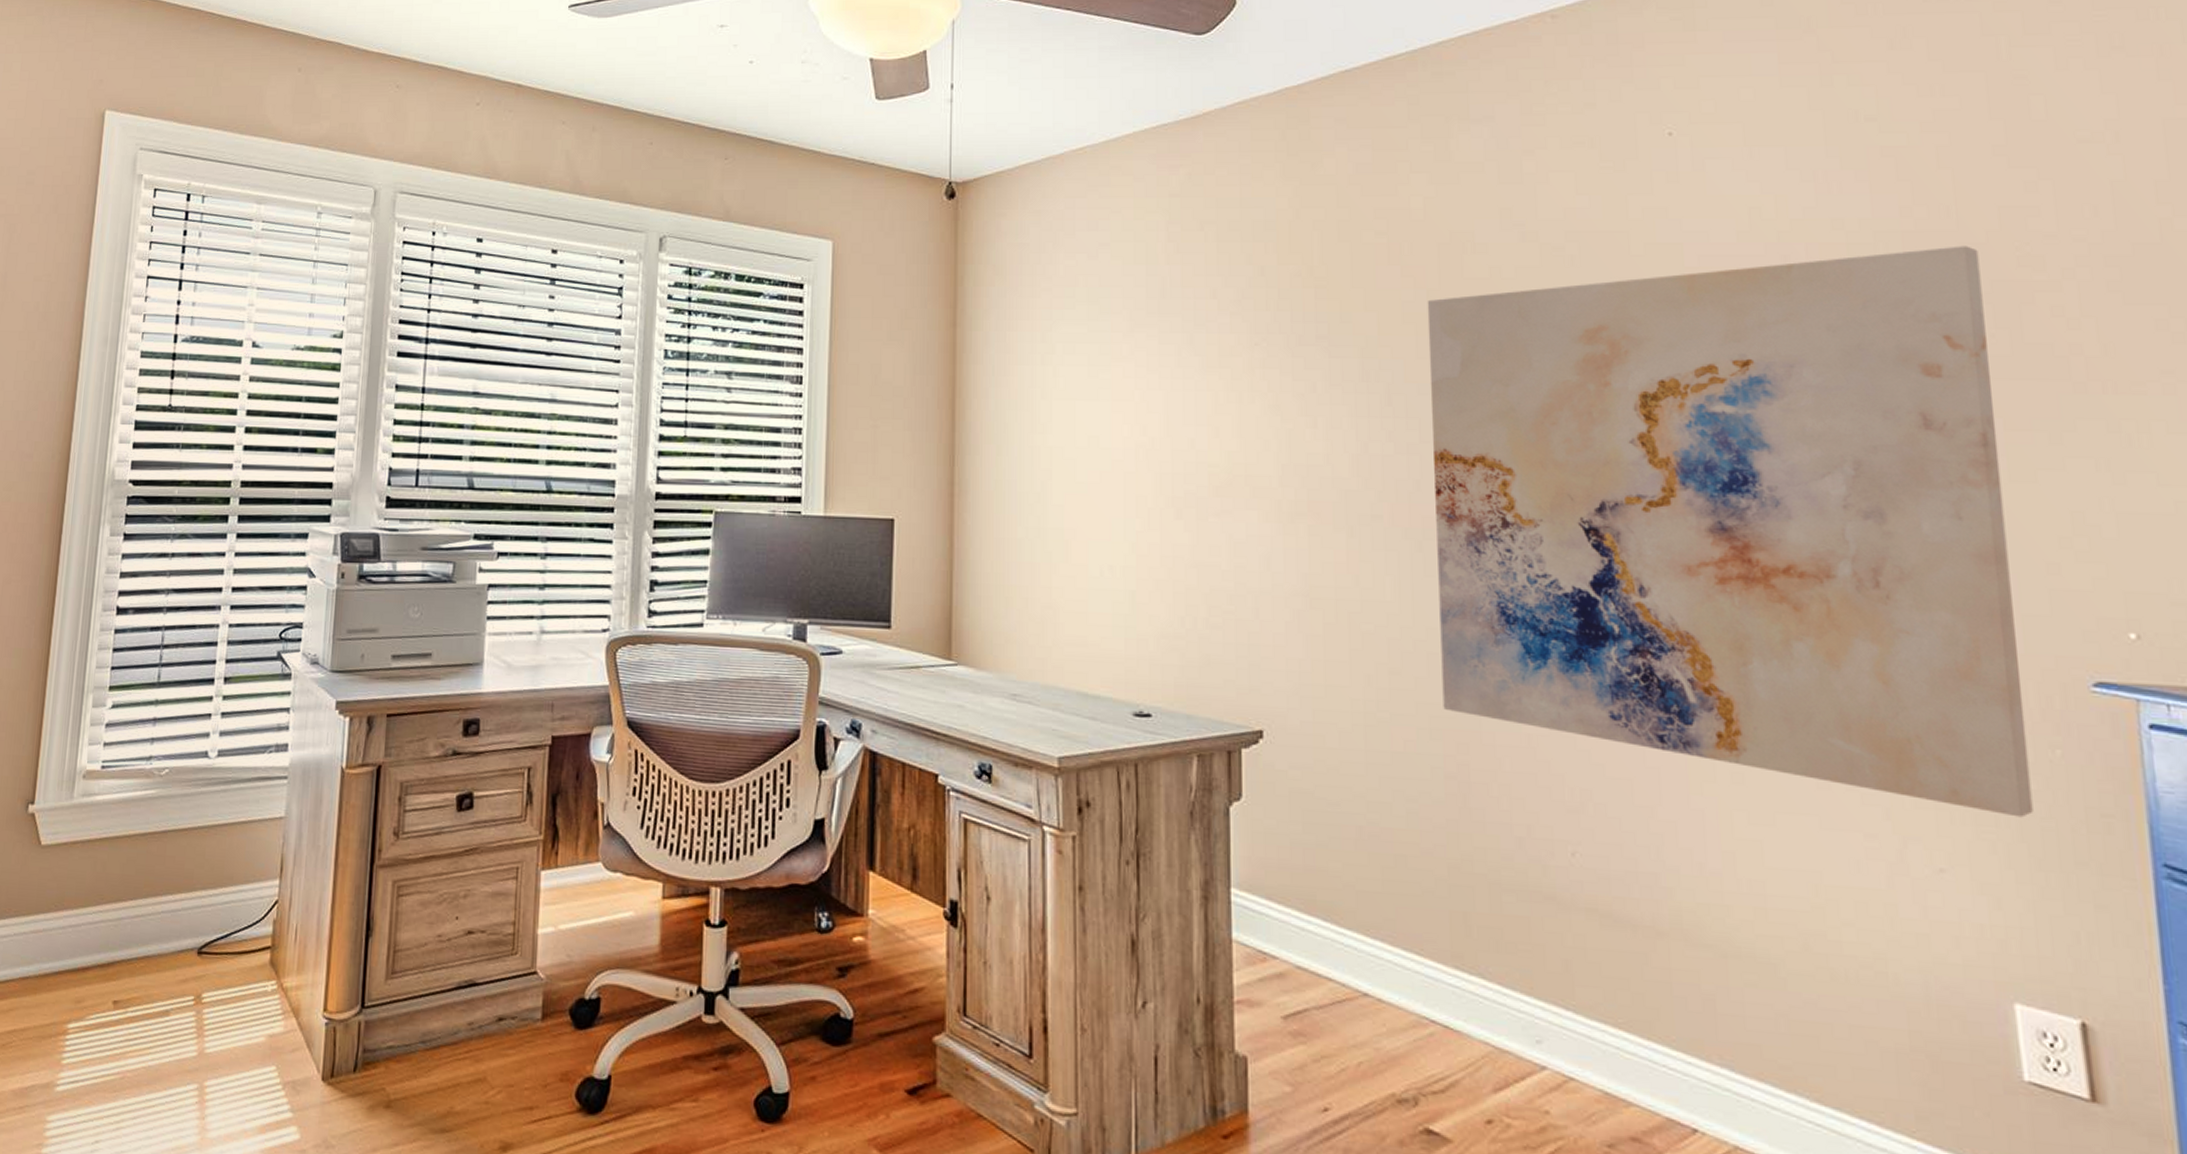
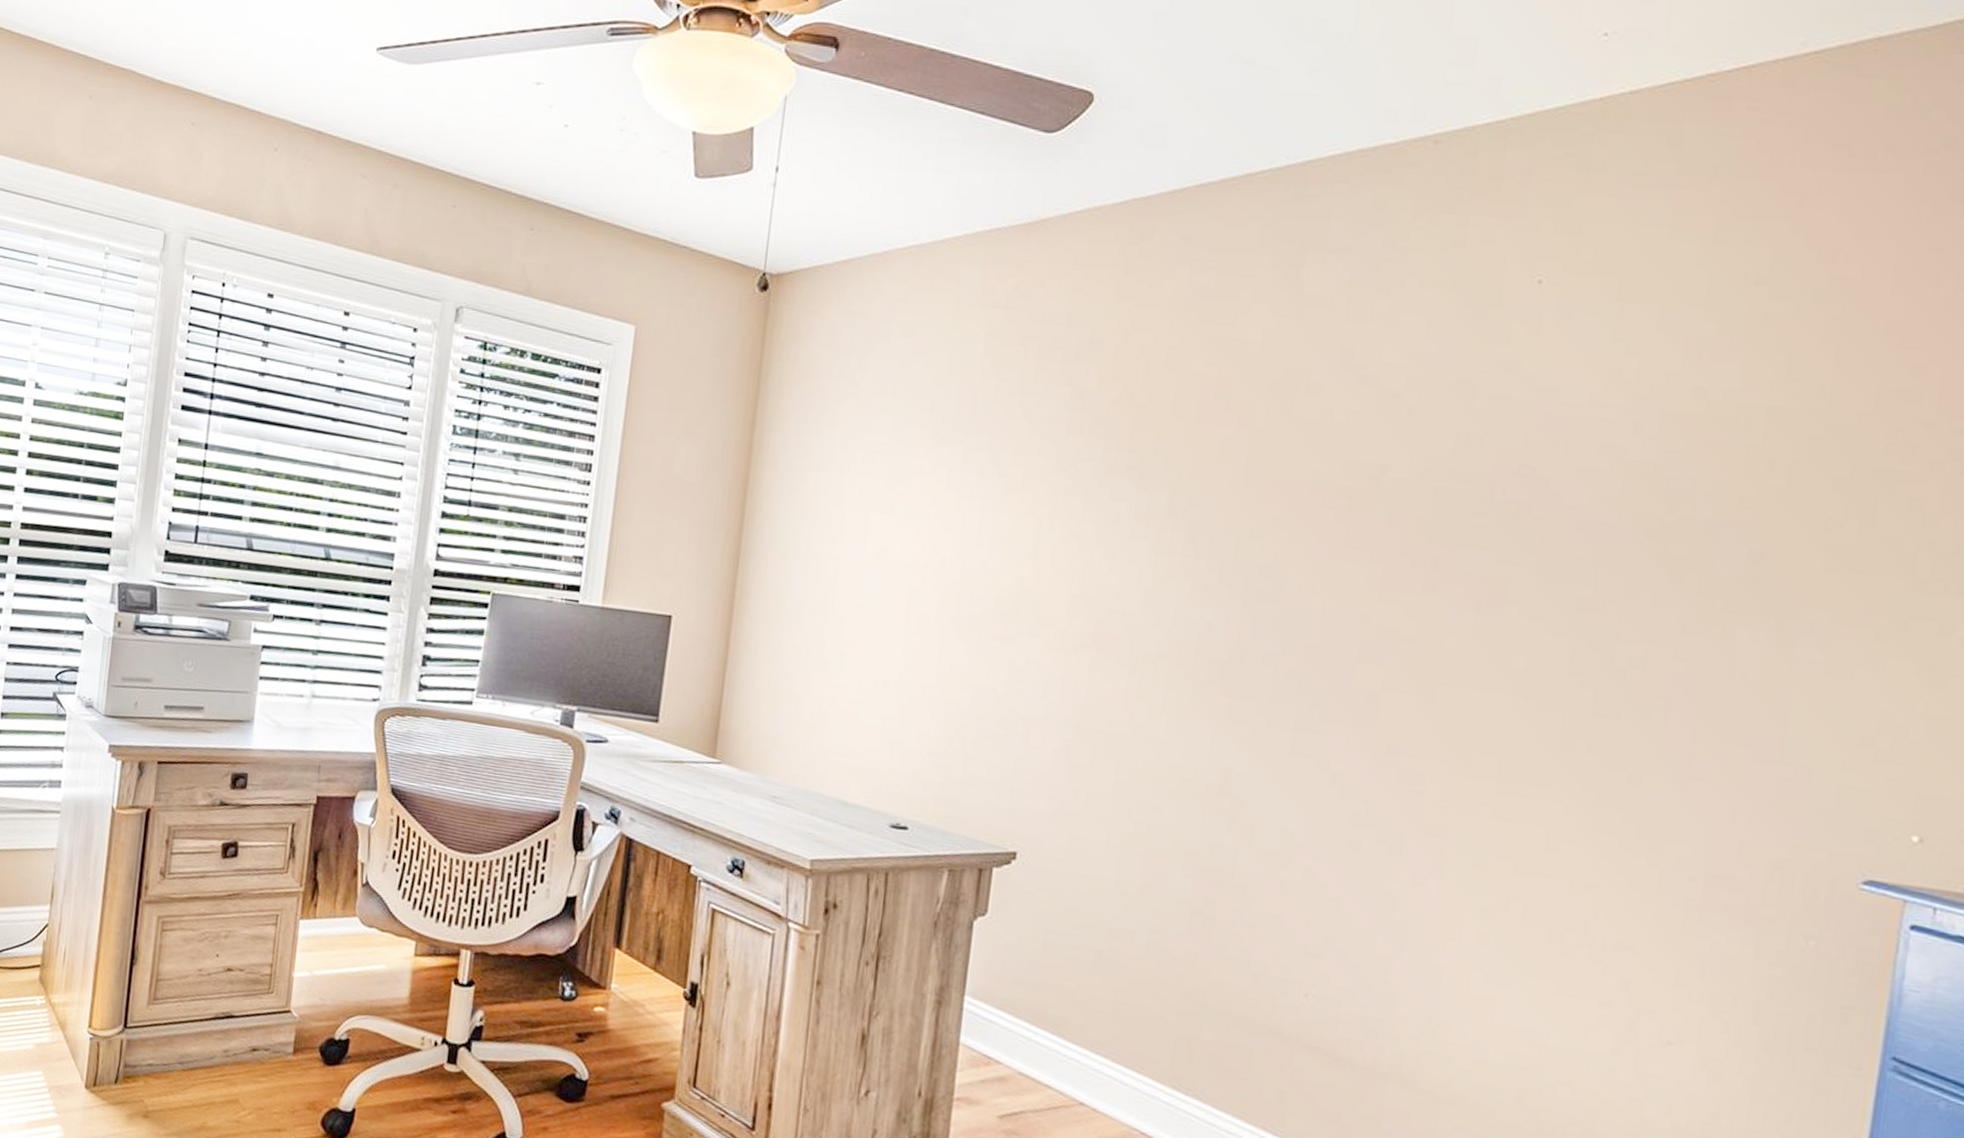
wall art: present [1427,246,2034,818] -> none [1200,427,1846,1002]

